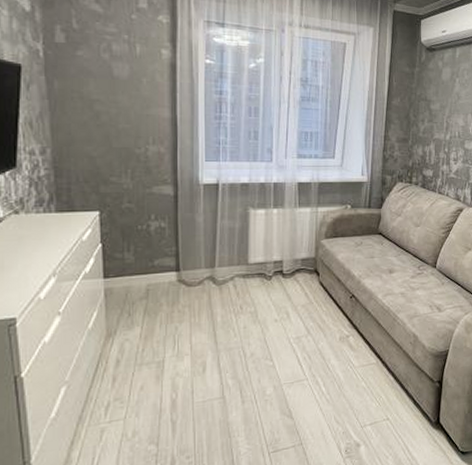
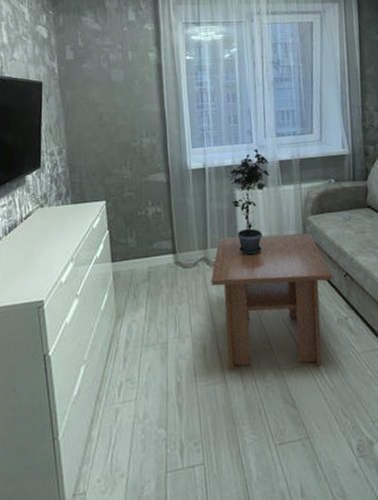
coffee table: none [216,255,339,385] -> present [210,233,332,369]
potted plant: none [240,168,288,275] -> present [225,149,270,255]

